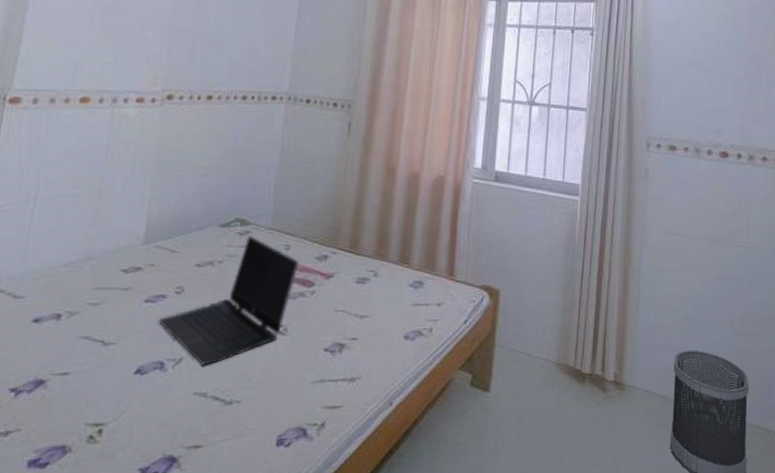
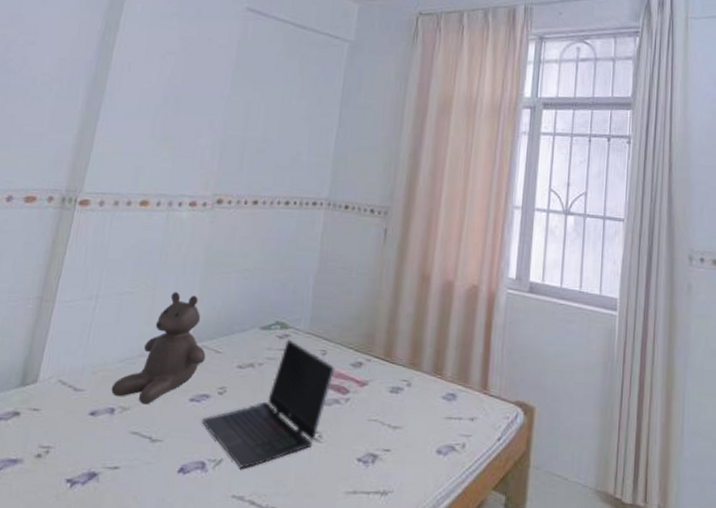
teddy bear: none [56,192,161,308] -> present [111,292,206,405]

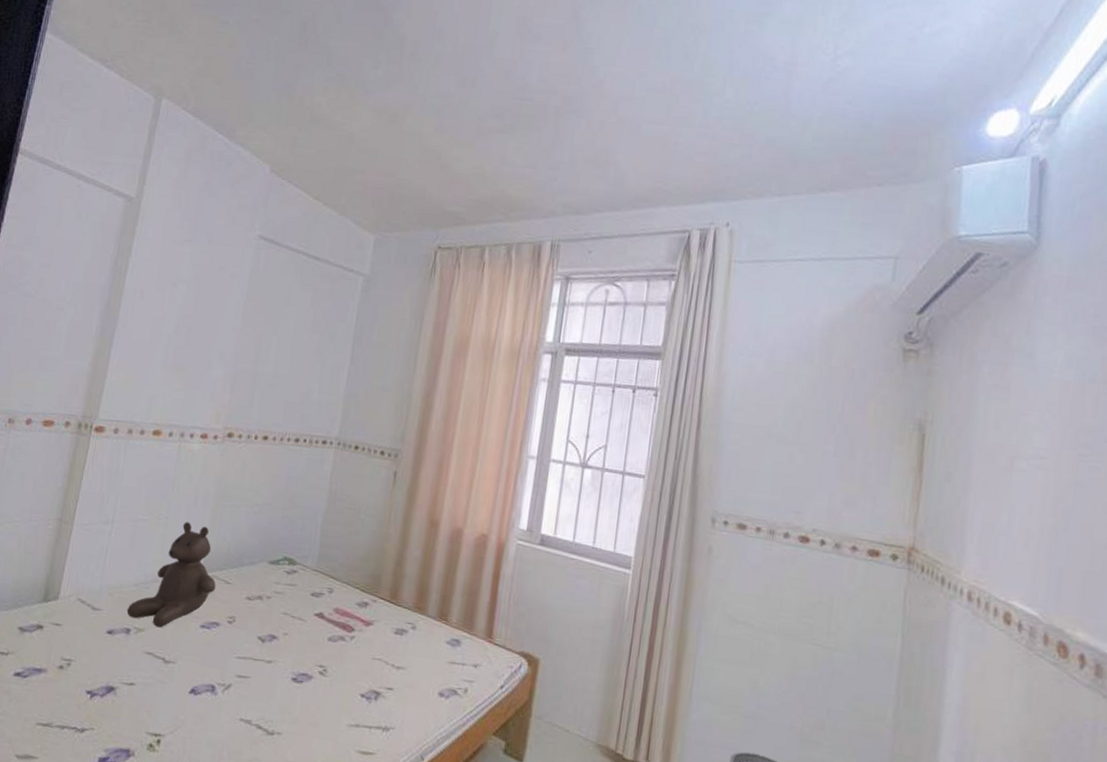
laptop computer: present [201,339,335,468] -> none [211,575,342,695]

